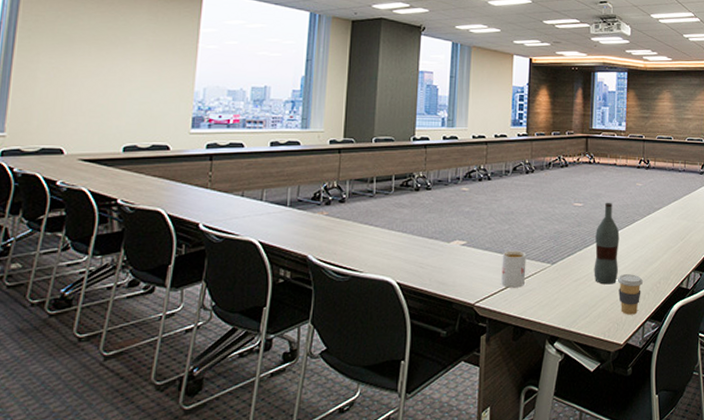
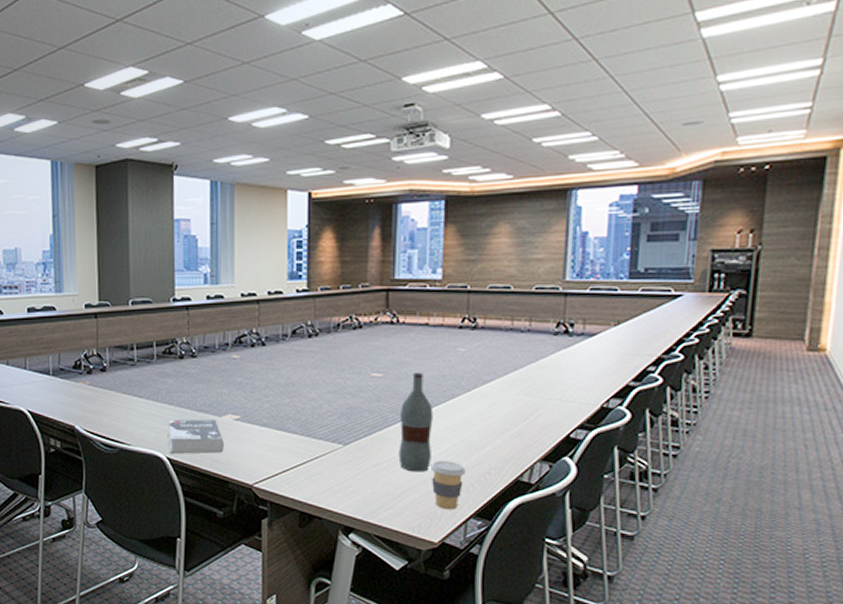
book: none [399,246,450,279] -> present [168,420,224,454]
mug: present [501,250,527,288] -> none [283,428,312,470]

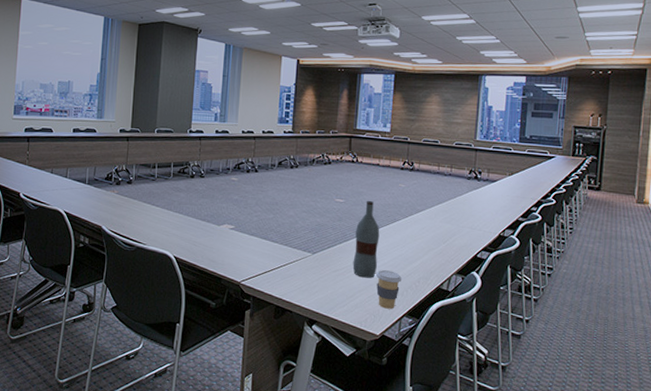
book: present [168,420,224,454] -> none [176,226,220,255]

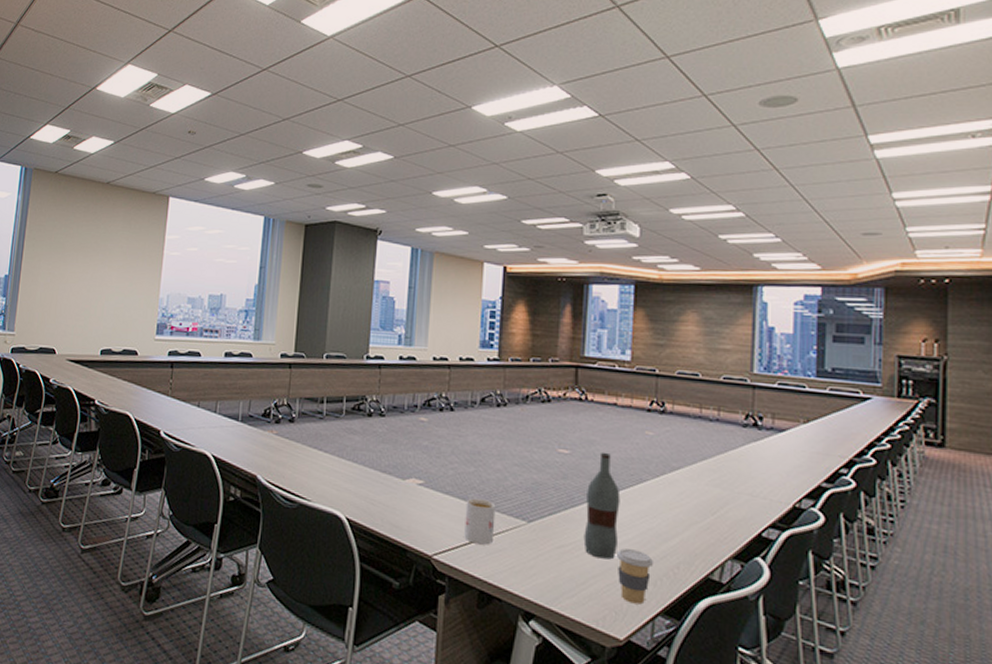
mug: none [265,238,289,272] -> present [464,498,496,545]

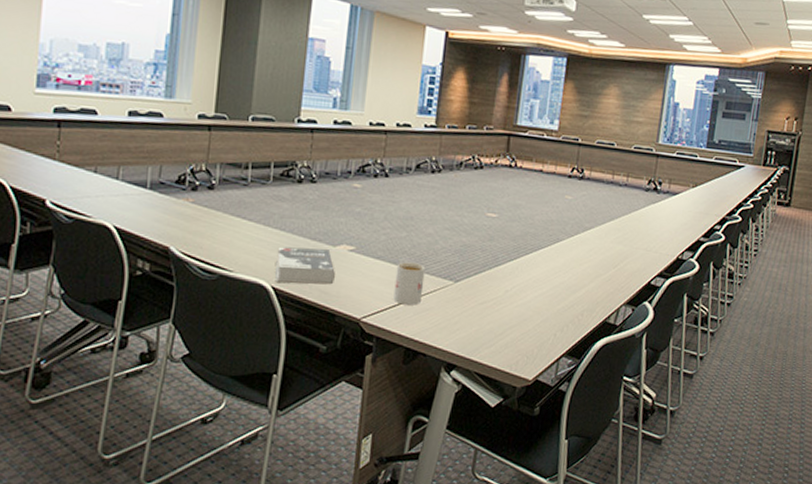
book: none [349,478,405,519] -> present [275,246,335,285]
bottle: present [583,452,621,560] -> none [504,215,539,312]
coffee cup: present [617,548,653,605] -> none [531,301,562,349]

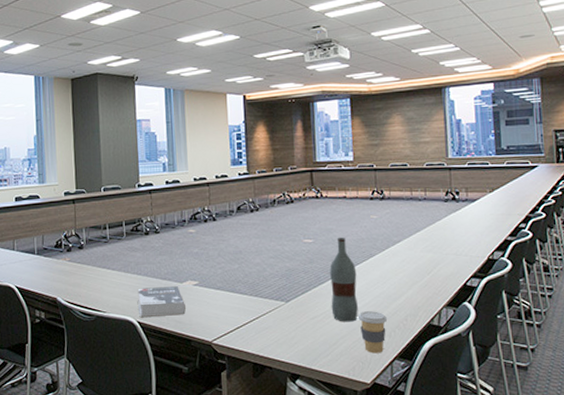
mug: present [393,262,426,305] -> none [234,289,261,326]
bottle: none [504,215,539,312] -> present [330,237,358,322]
coffee cup: none [531,301,562,349] -> present [358,311,387,354]

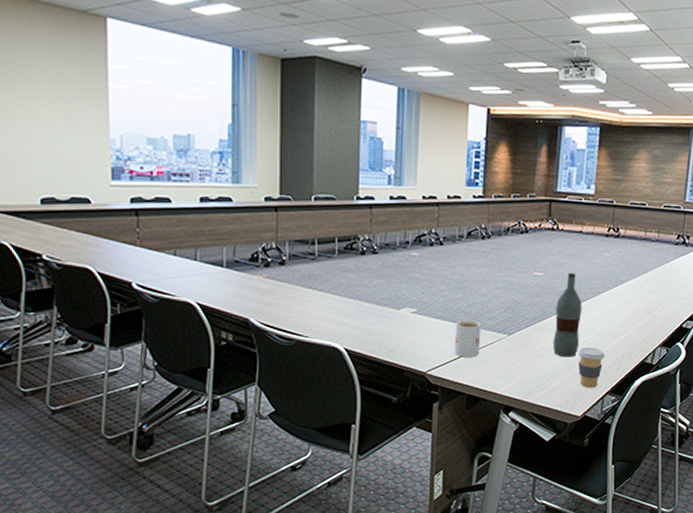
book: present [137,286,186,318] -> none [347,313,400,345]
mug: none [234,289,261,326] -> present [454,320,481,358]

